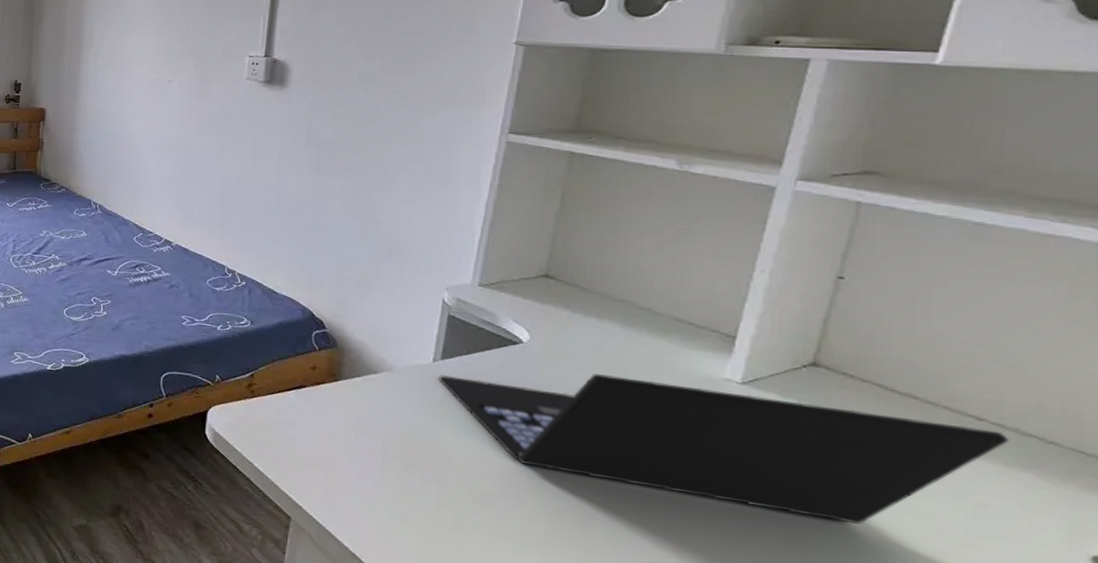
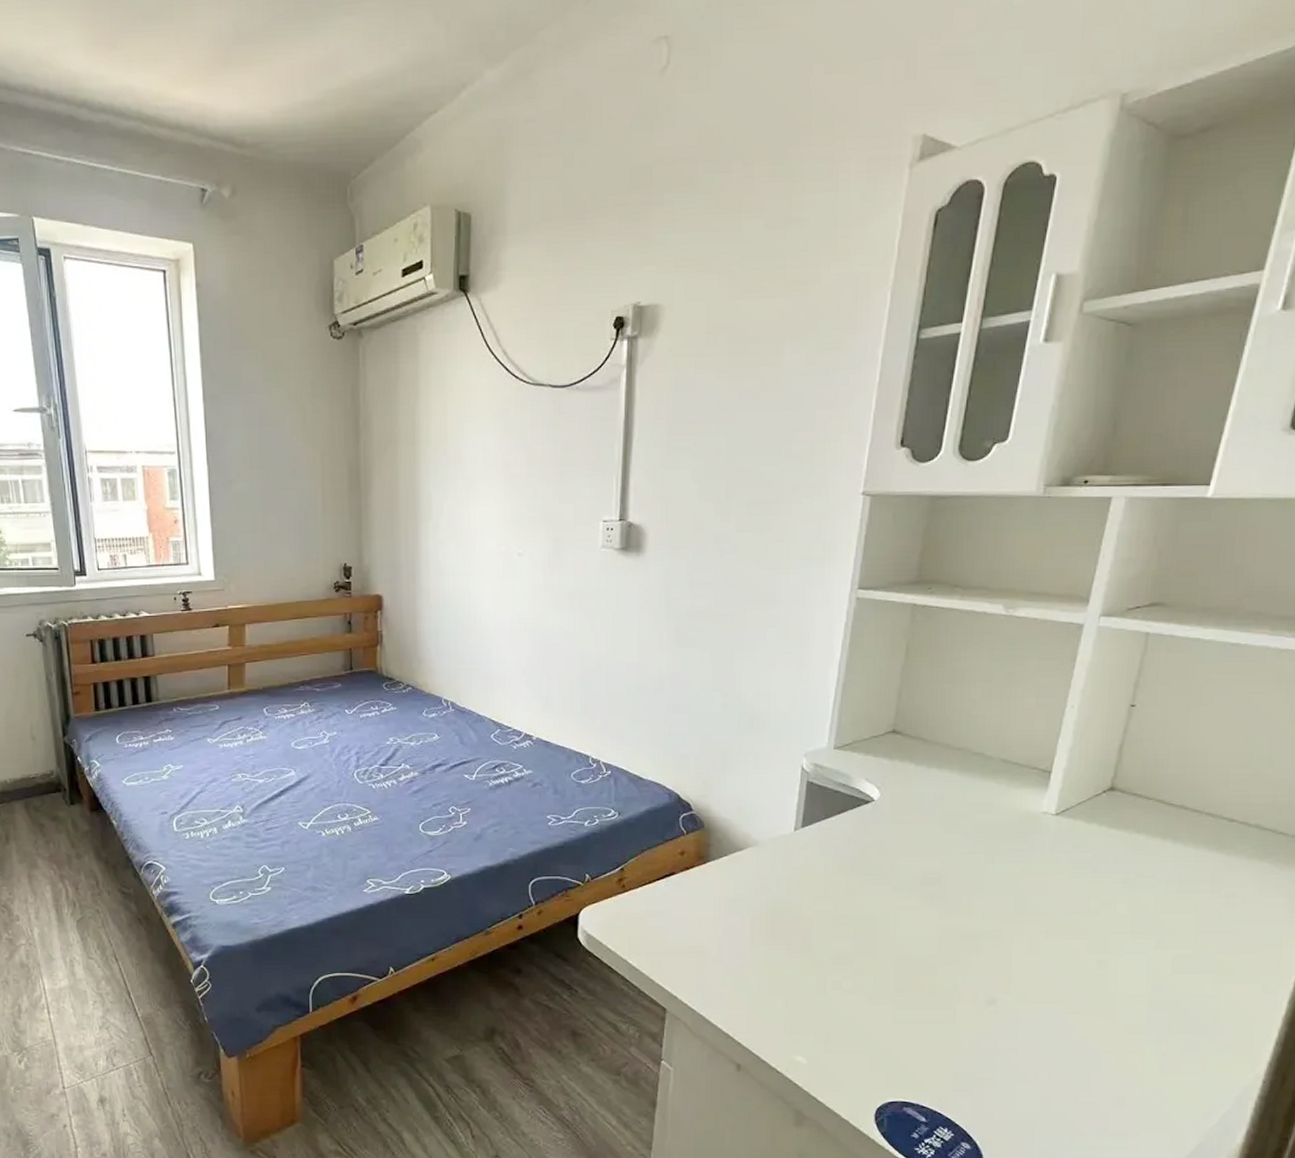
laptop: present [439,374,1010,524] -> none [800,821,1252,928]

